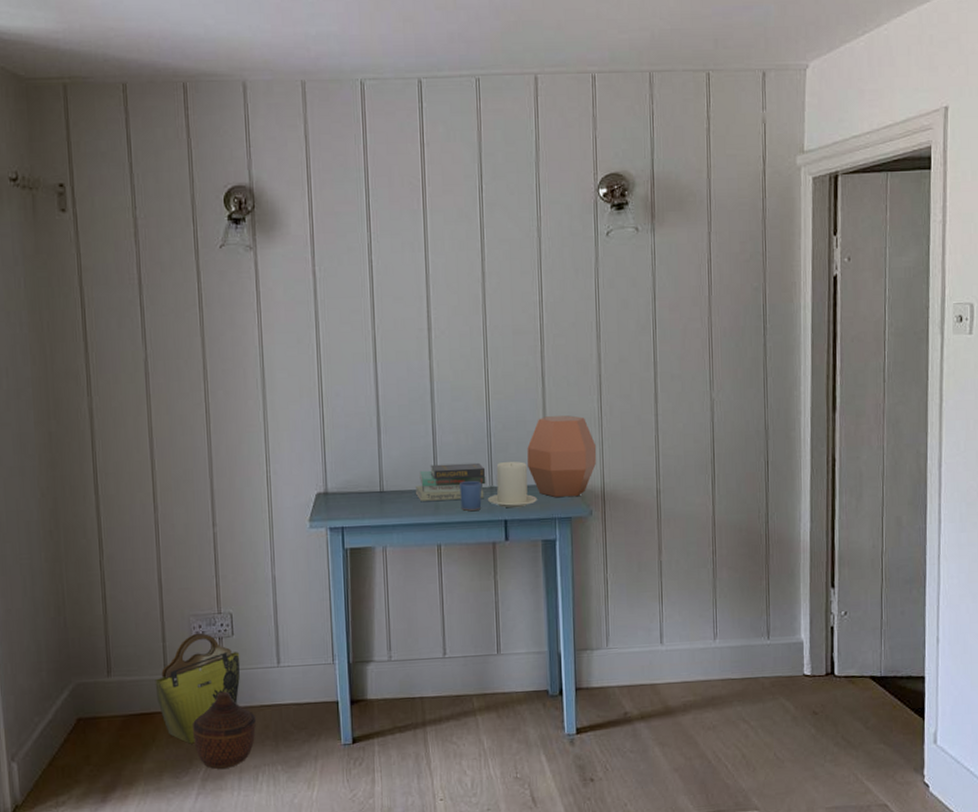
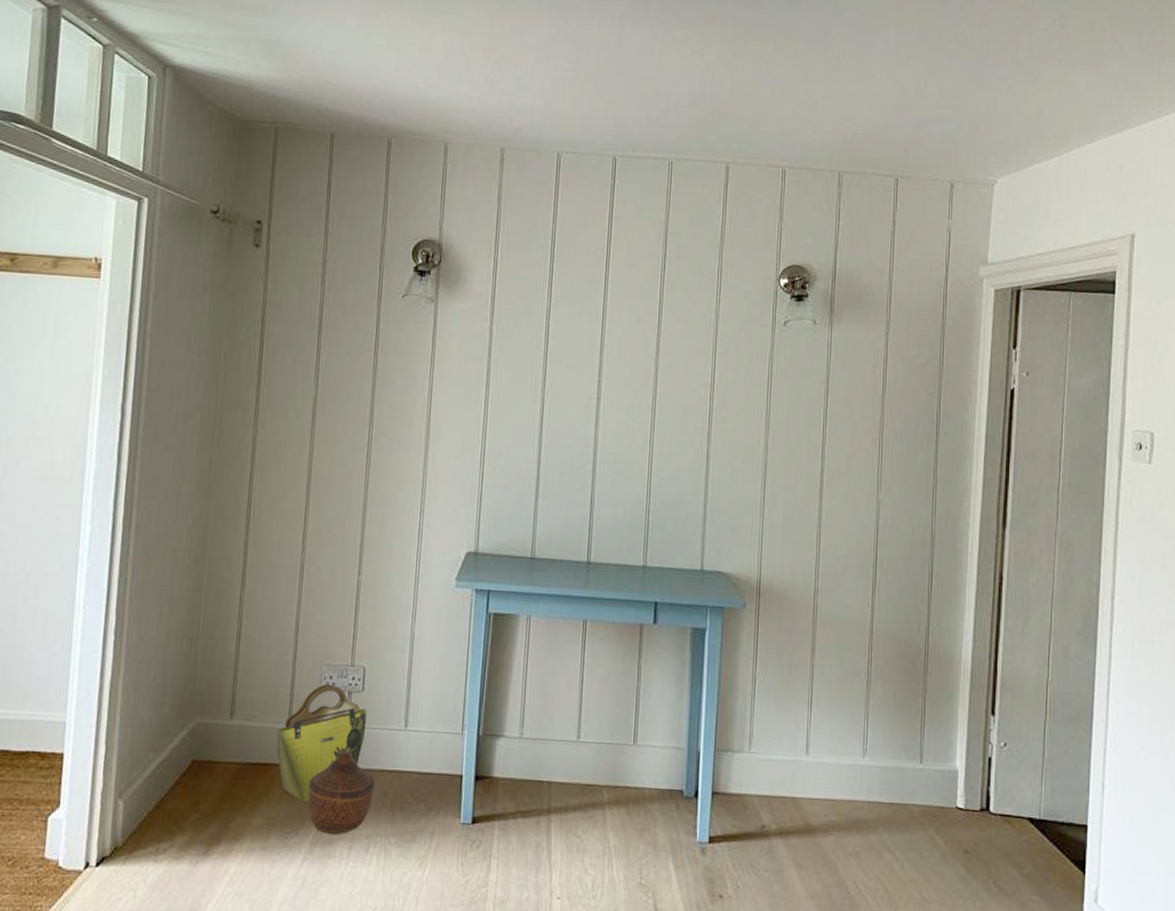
books: present [414,462,486,501] -> none [566,536,641,576]
mug: present [460,480,482,511] -> none [611,556,636,589]
candle: present [487,461,537,508] -> none [639,541,690,591]
vase: present [527,415,597,498] -> none [684,499,756,587]

